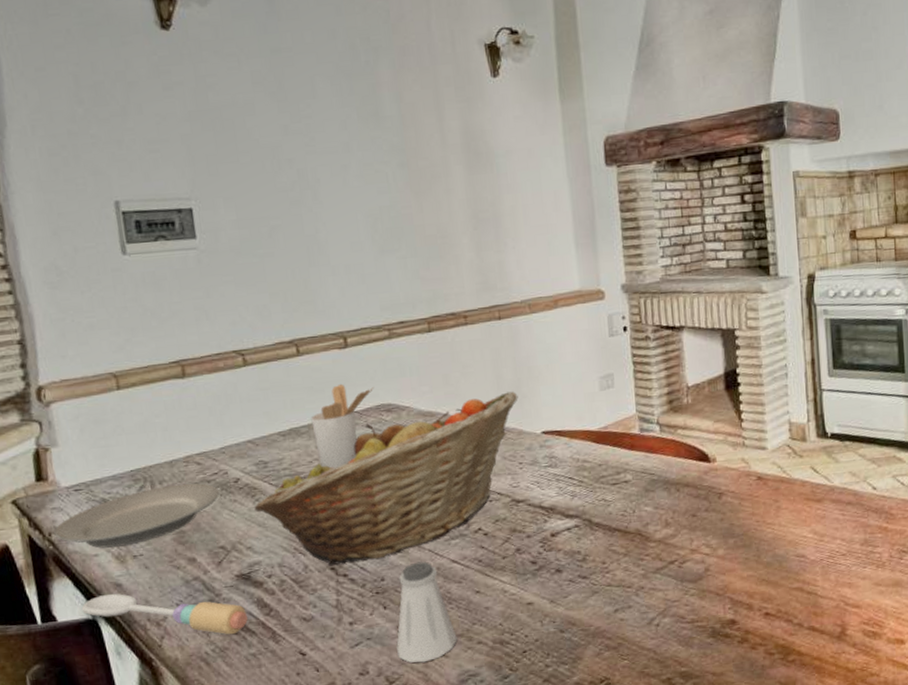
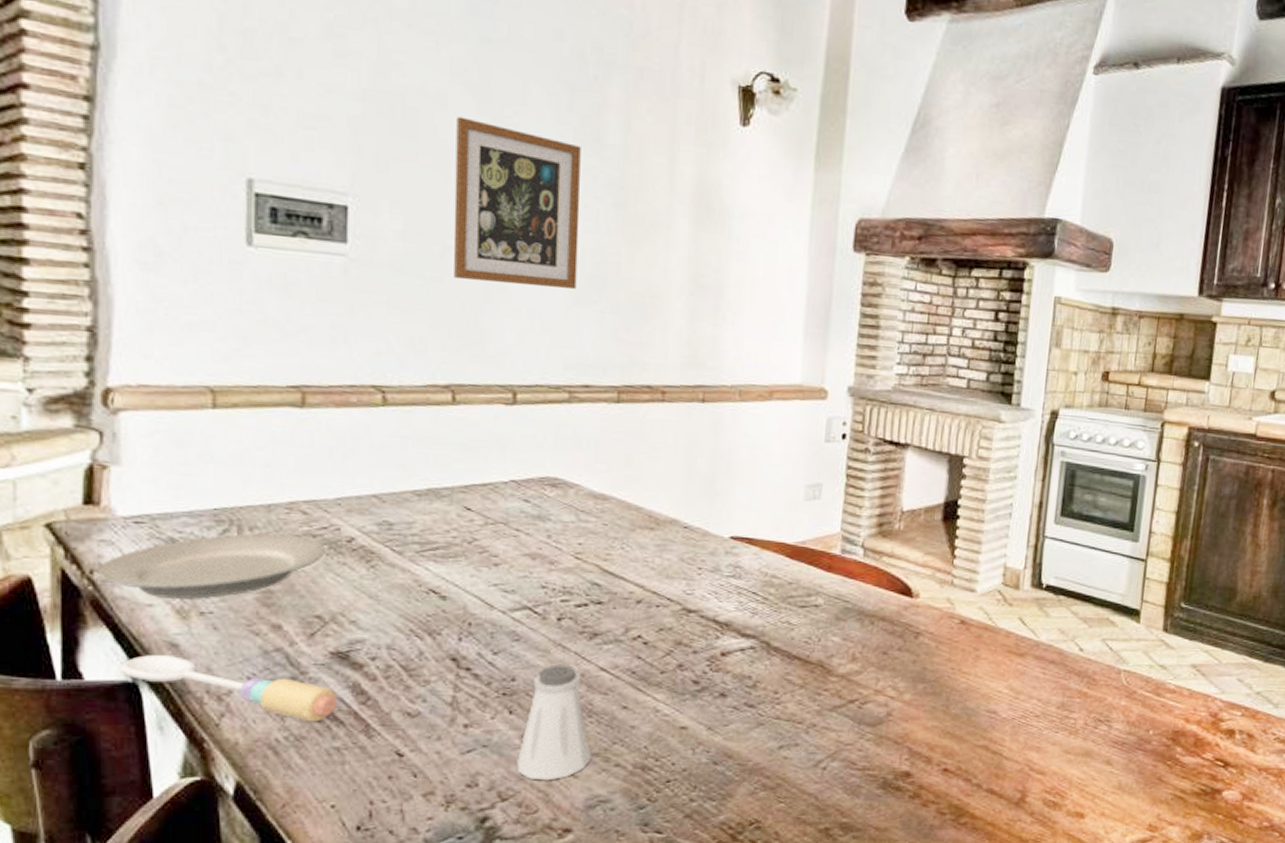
fruit basket: present [254,391,518,566] -> none [367,485,710,656]
wall art: none [263,117,380,252] -> present [453,116,581,290]
utensil holder: present [311,383,375,469] -> none [456,445,541,543]

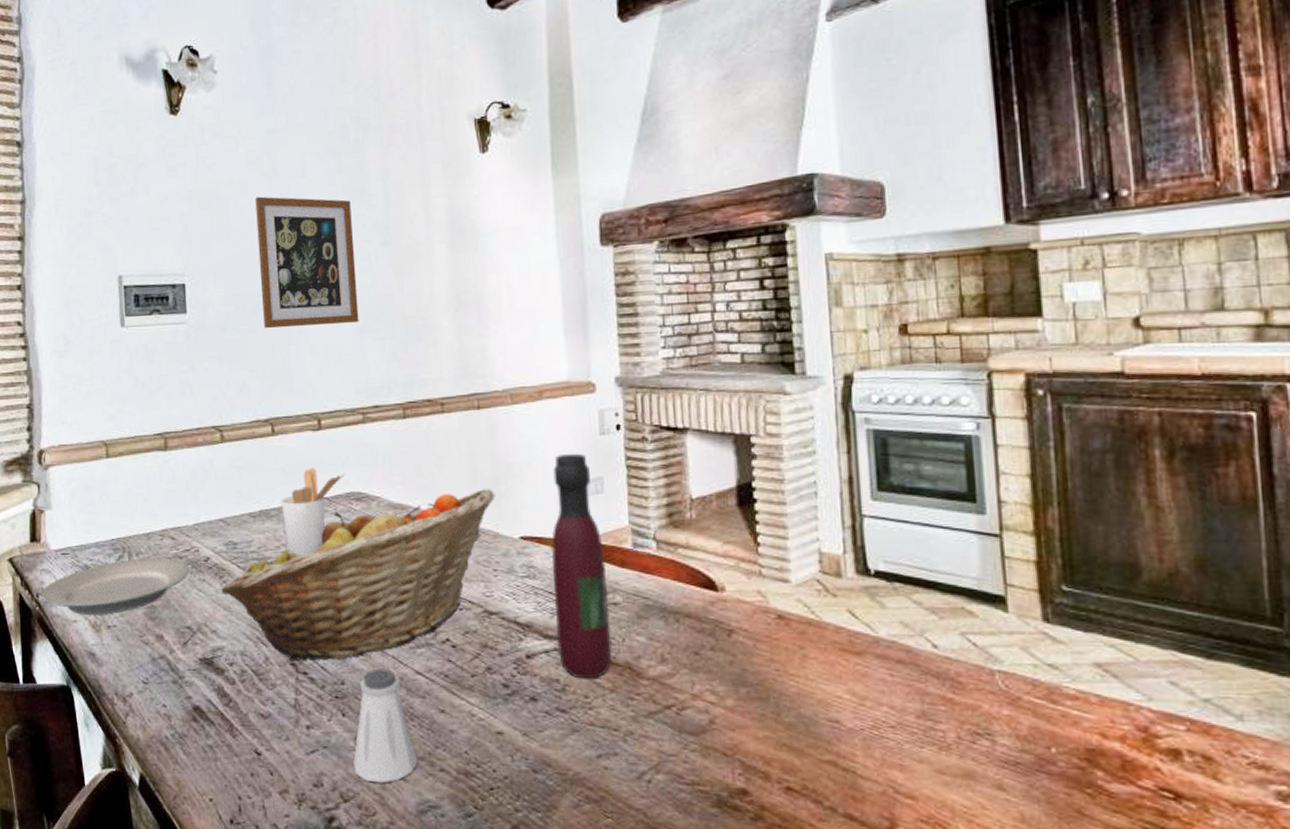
spoon: present [119,654,337,722] -> none [58,662,207,722]
fruit basket: none [367,485,710,656] -> present [221,489,495,661]
utensil holder: none [456,445,541,543] -> present [281,467,345,556]
wine bottle: none [754,456,813,676] -> present [551,453,612,679]

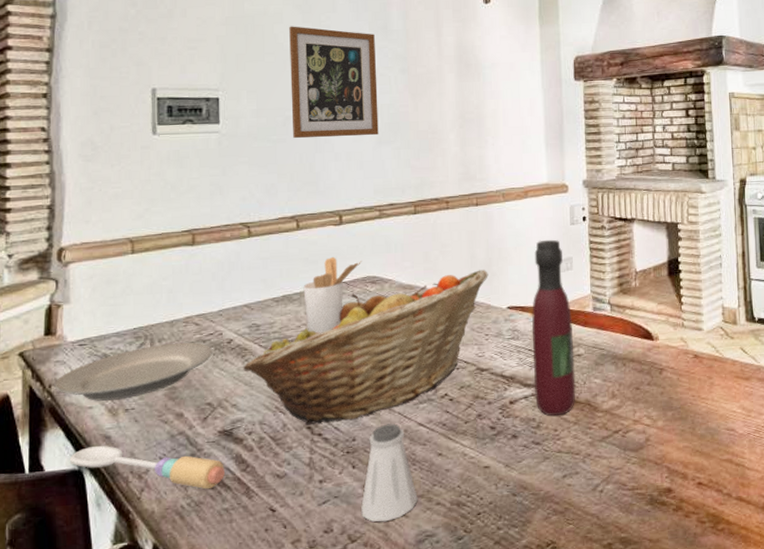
spoon: none [58,662,207,722] -> present [69,445,225,490]

